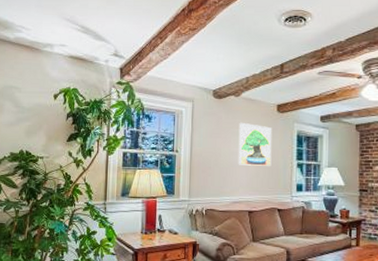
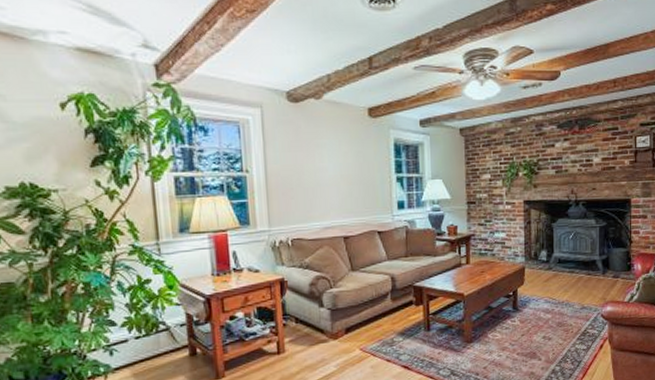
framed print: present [238,122,272,166] -> none [323,131,367,184]

